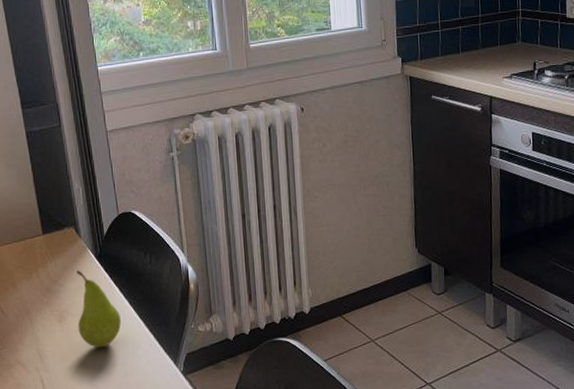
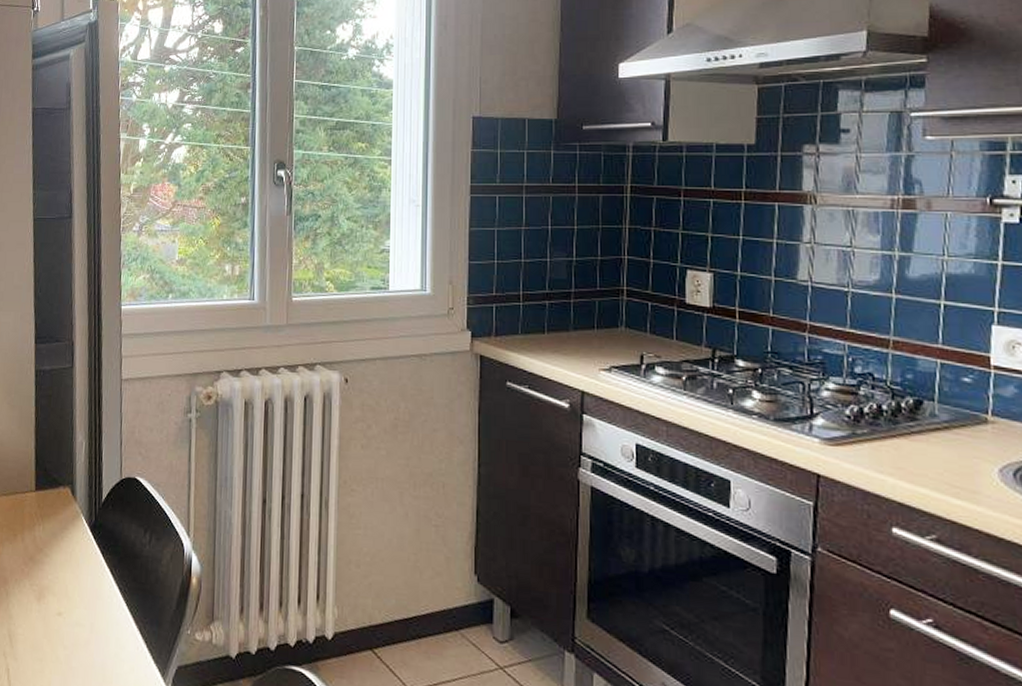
fruit: present [76,270,121,348] -> none [57,540,107,641]

